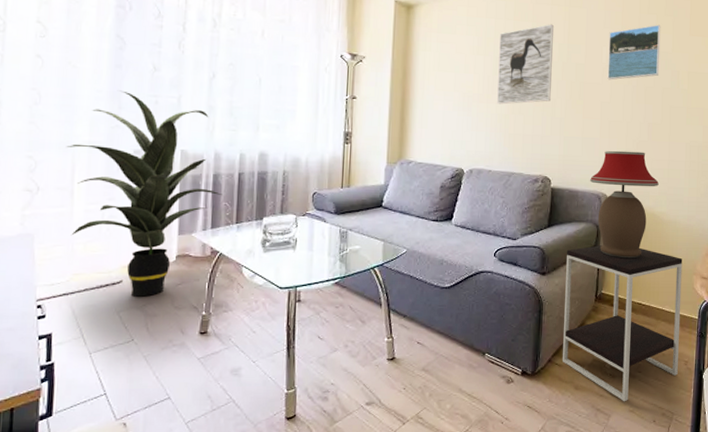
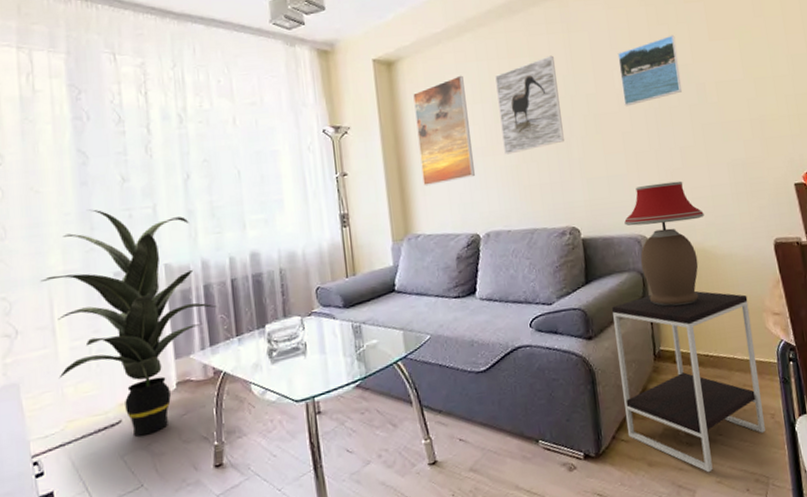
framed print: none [422,27,472,120] -> present [413,75,475,187]

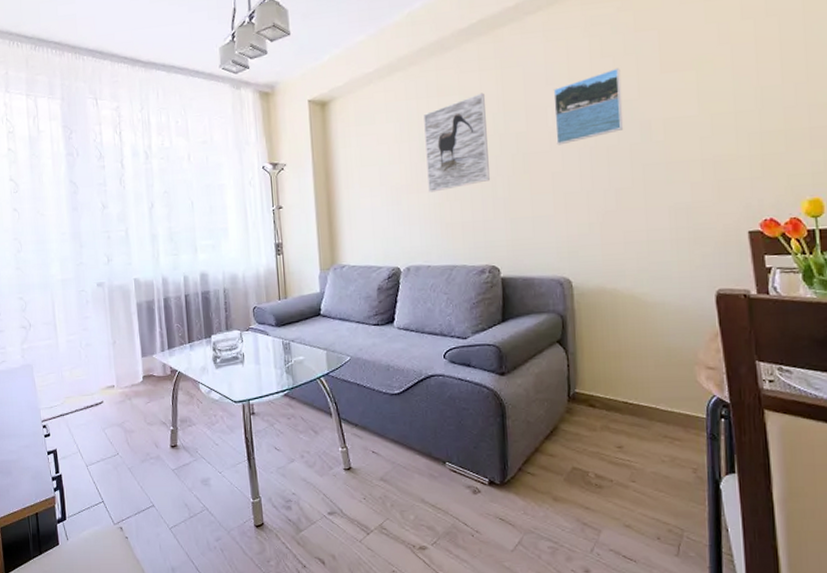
indoor plant: present [40,209,217,437] -> none [45,230,174,415]
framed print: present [413,75,475,187] -> none [344,114,398,221]
side table: present [612,290,765,473] -> none [528,337,685,516]
table lamp: present [624,181,704,307] -> none [547,224,636,351]

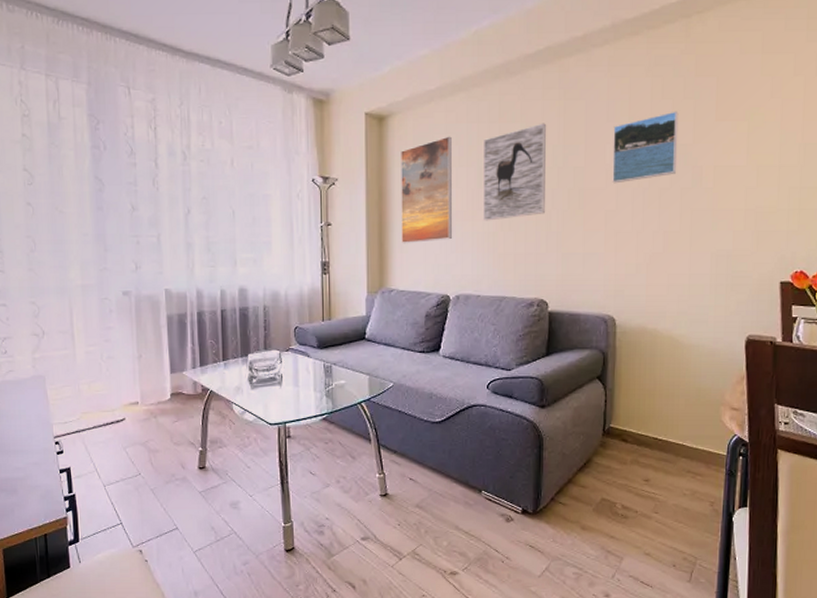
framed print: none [344,114,398,221] -> present [401,136,452,244]

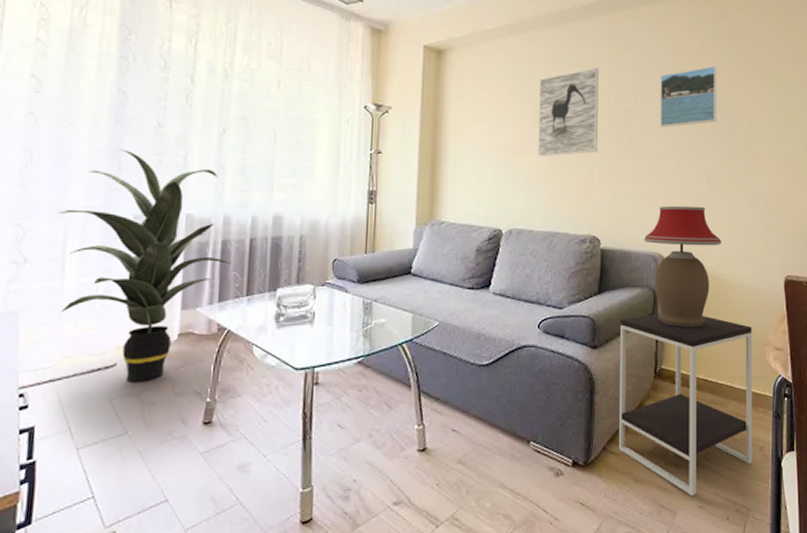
indoor plant: none [63,232,208,433] -> present [58,149,232,382]
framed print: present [401,136,452,244] -> none [455,73,509,176]
side table: none [566,374,707,545] -> present [618,313,753,497]
table lamp: none [594,266,677,388] -> present [644,205,722,328]

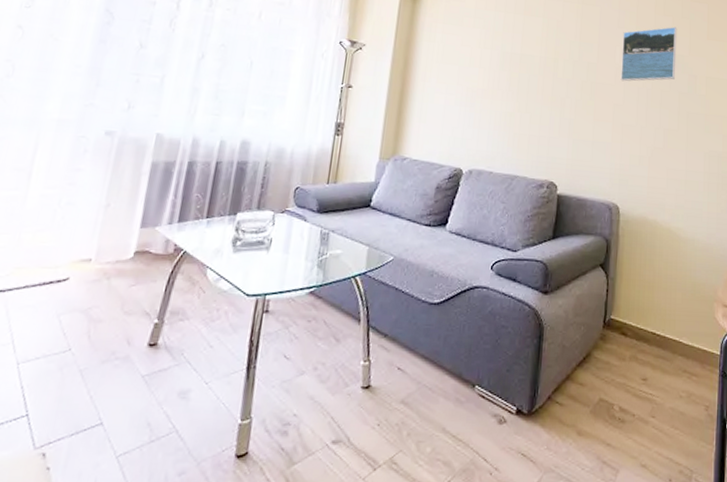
indoor plant: present [58,149,232,382] -> none [20,66,196,298]
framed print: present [538,67,599,157] -> none [502,20,565,102]
side table: present [618,313,753,497] -> none [563,262,702,454]
table lamp: present [644,205,722,328] -> none [600,157,675,280]

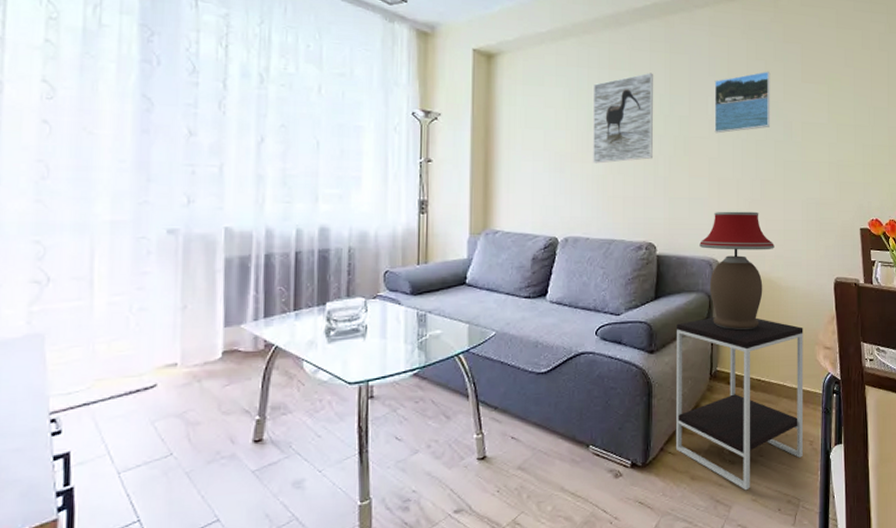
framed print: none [502,20,565,102] -> present [593,72,653,164]
side table: none [563,262,702,454] -> present [675,317,804,491]
table lamp: none [600,157,675,280] -> present [699,211,774,331]

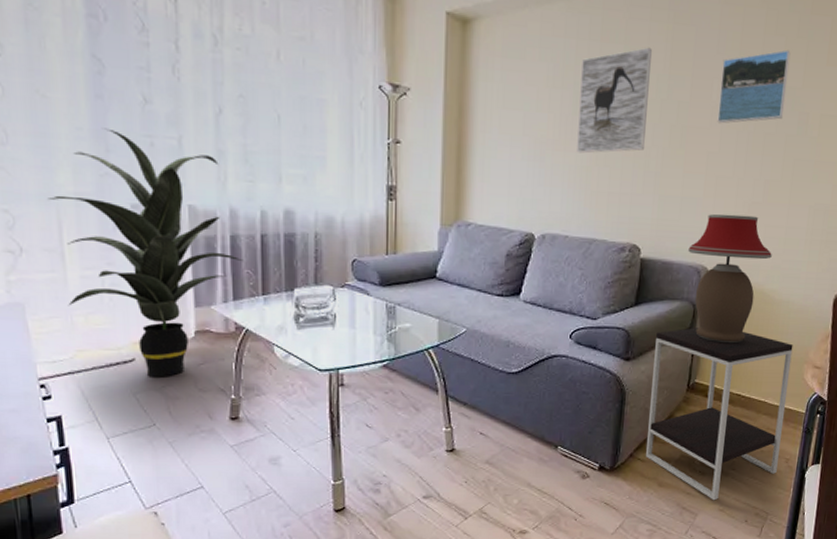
indoor plant: none [82,159,277,403] -> present [47,128,243,377]

